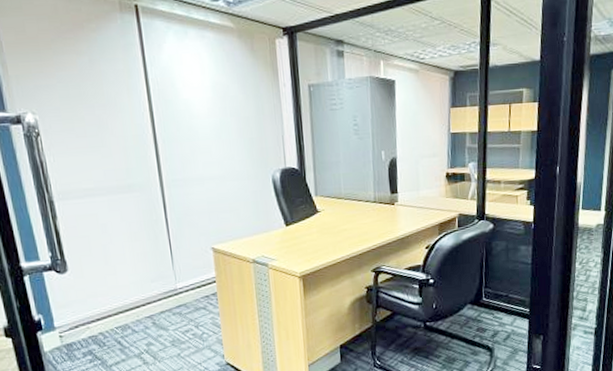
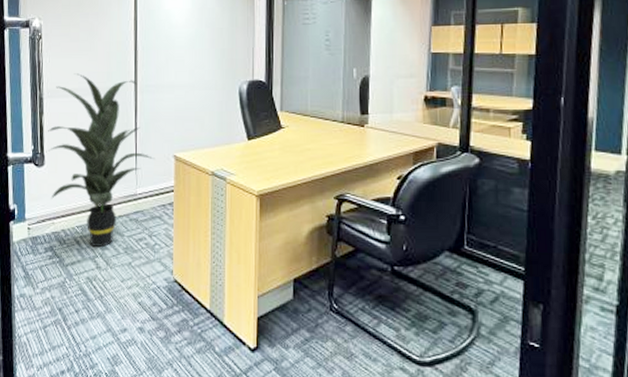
indoor plant: none [65,172,192,345] -> present [48,73,155,248]

